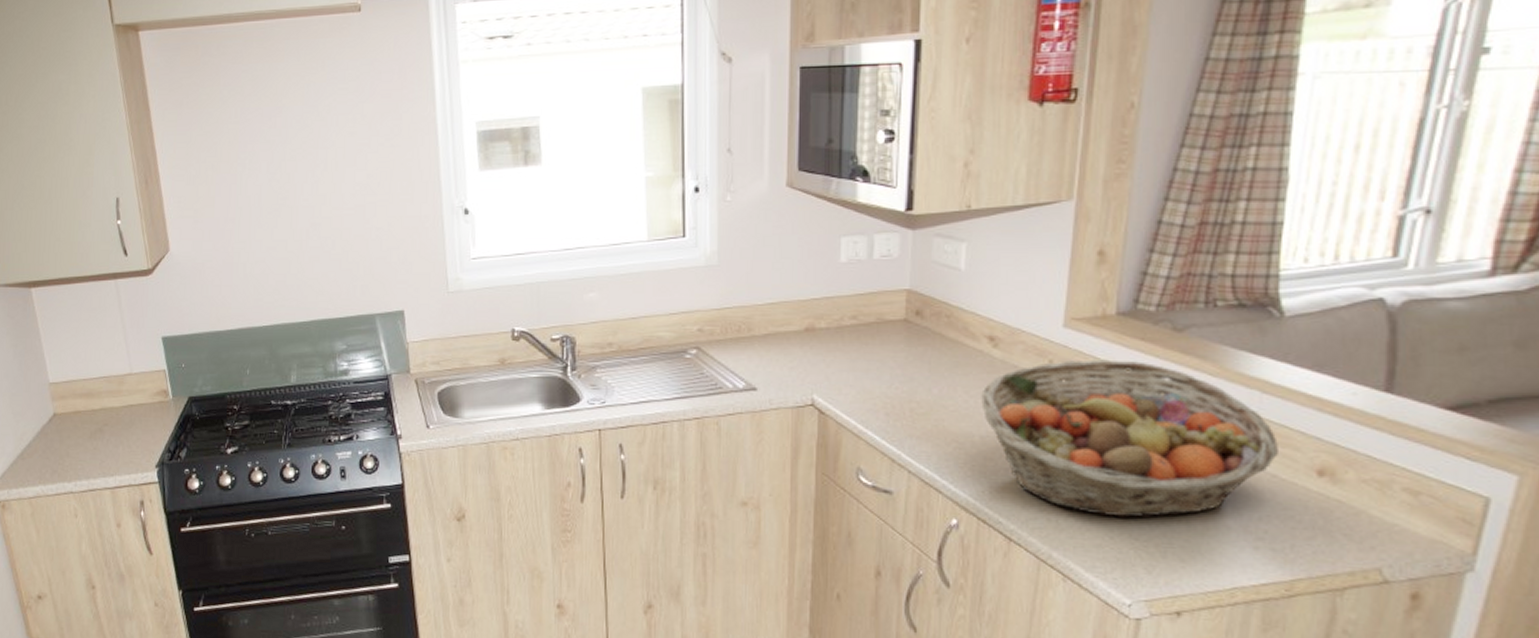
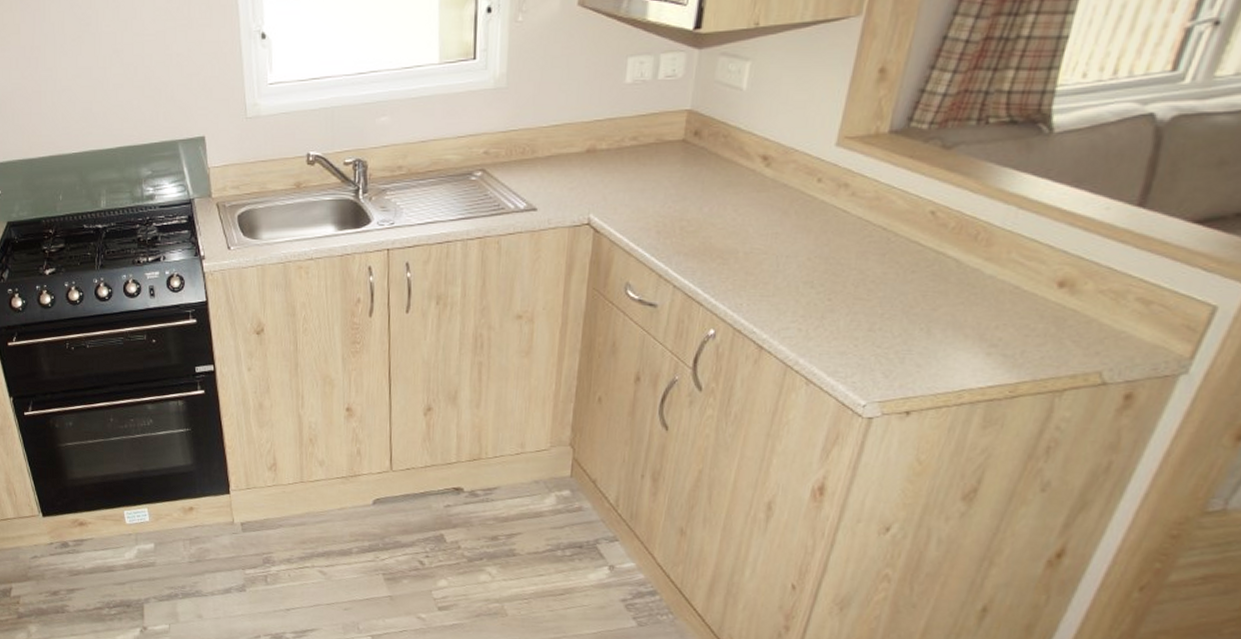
fruit basket: present [981,359,1278,518] -> none [748,177,1026,327]

